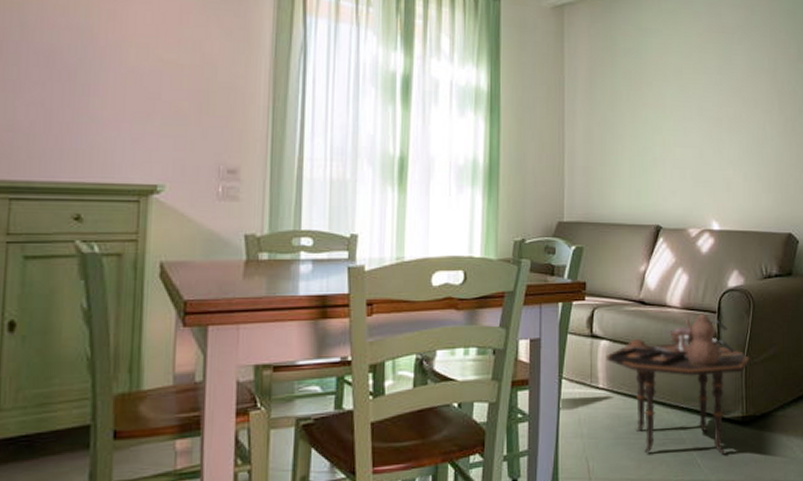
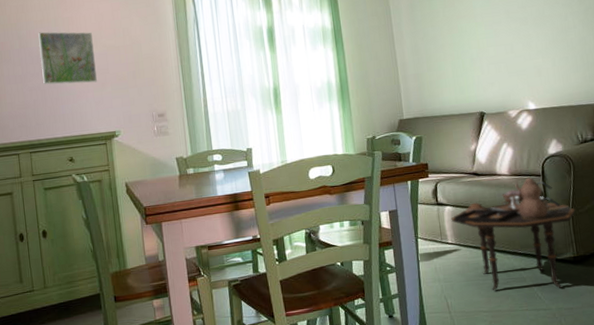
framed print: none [51,22,143,110] -> present [38,32,97,85]

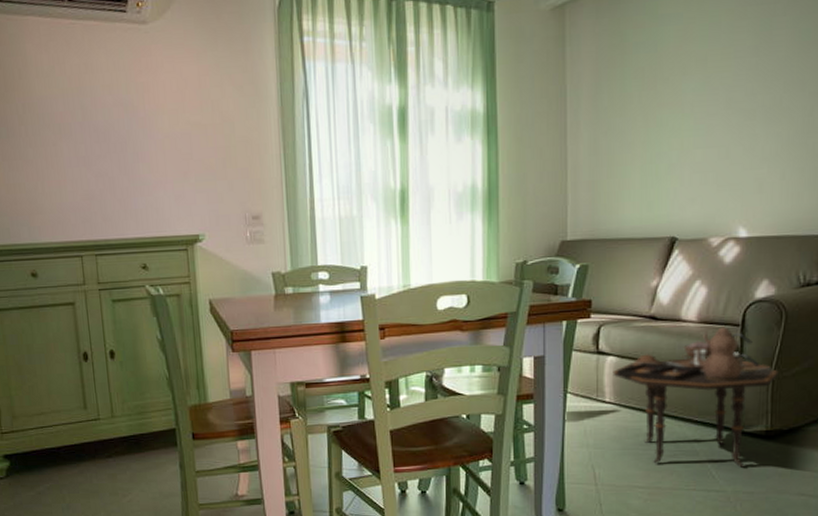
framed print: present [38,32,97,85] -> none [105,100,178,171]

